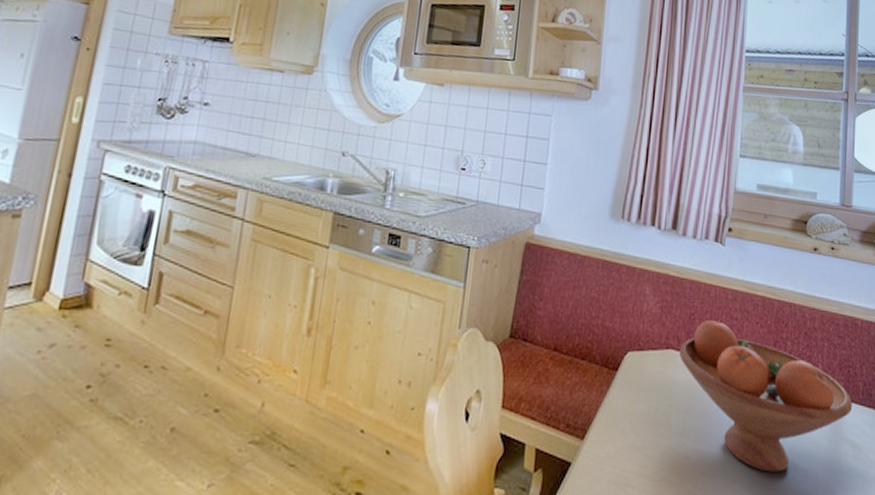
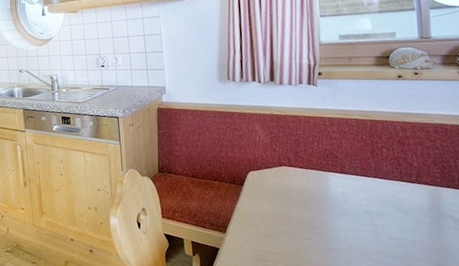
fruit bowl: present [679,319,853,472] -> none [290,141,450,244]

